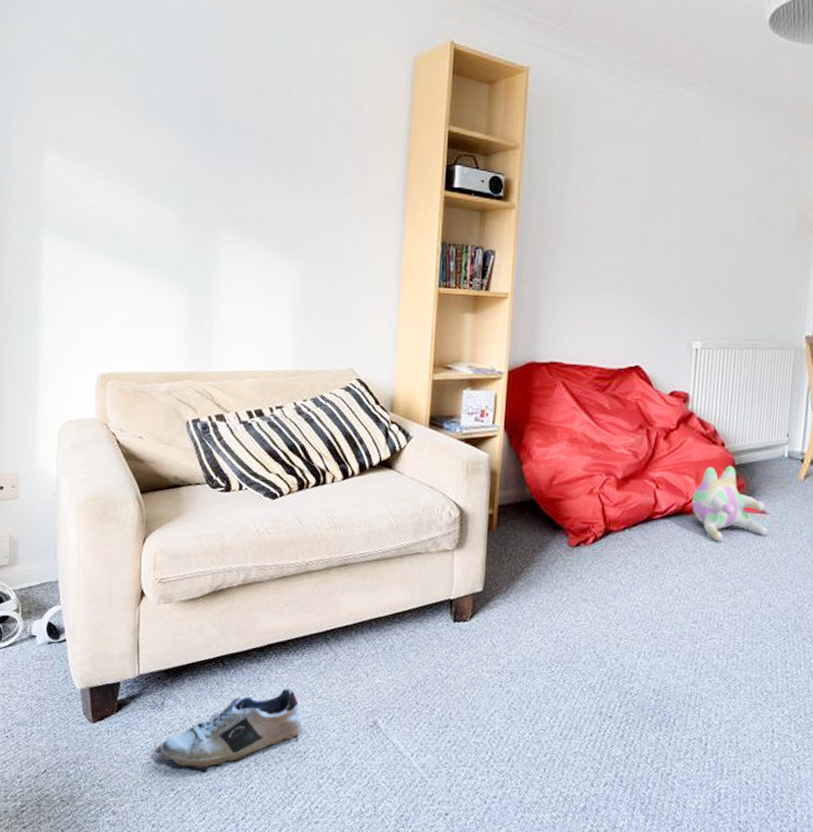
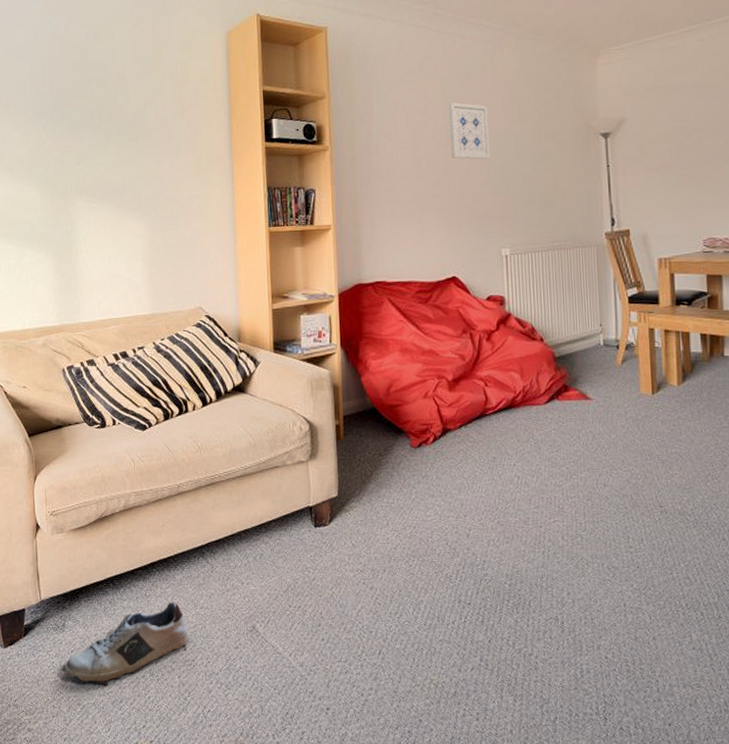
wall art: none [651,171,697,240] -> present [447,102,490,160]
plush toy: present [692,465,768,542] -> none [519,358,595,430]

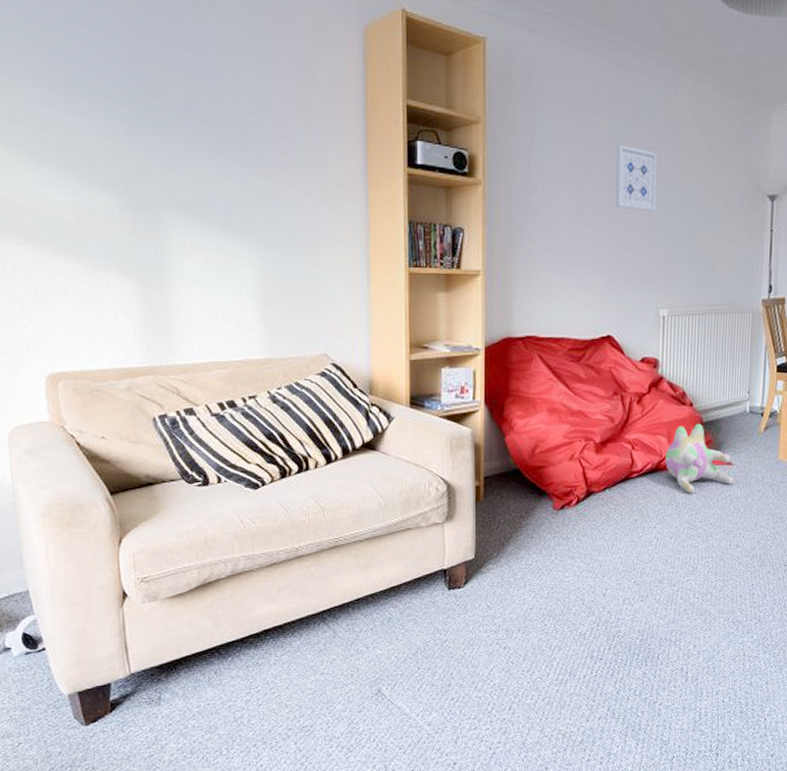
shoe: present [61,602,188,686] -> none [157,669,306,758]
plush toy: none [519,358,595,430] -> present [665,423,734,494]

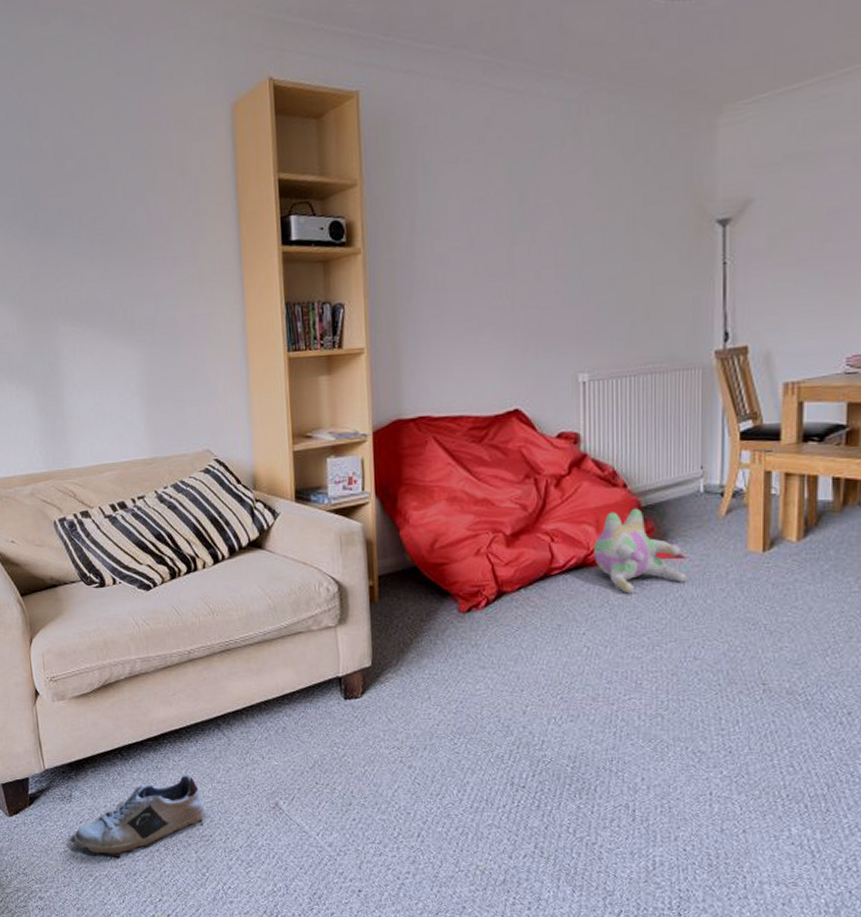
shoe: none [157,669,306,758] -> present [70,775,205,859]
wall art: present [615,144,657,212] -> none [514,184,568,260]

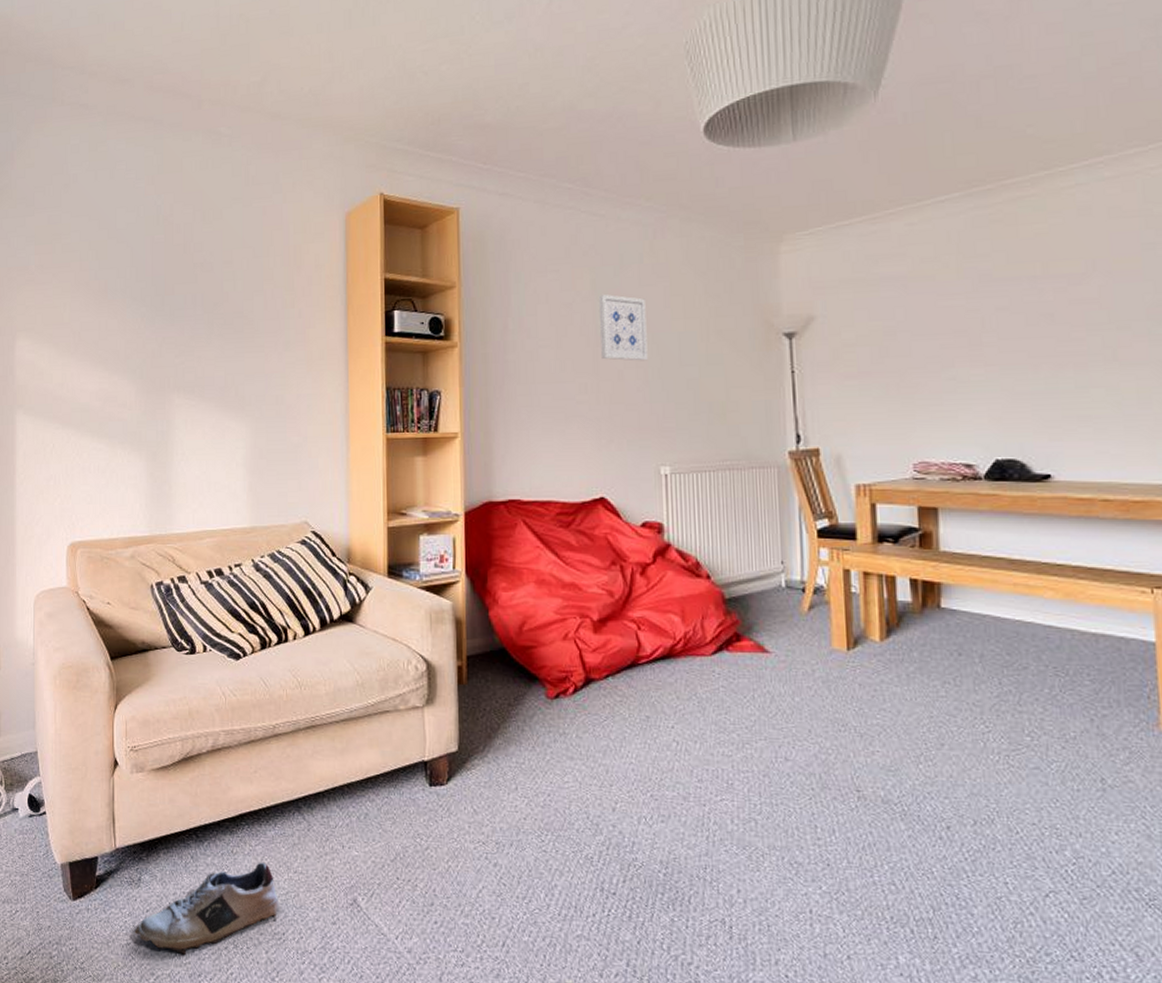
wall art: none [514,184,568,260] -> present [598,294,648,361]
plush toy: present [594,508,687,594] -> none [680,600,774,687]

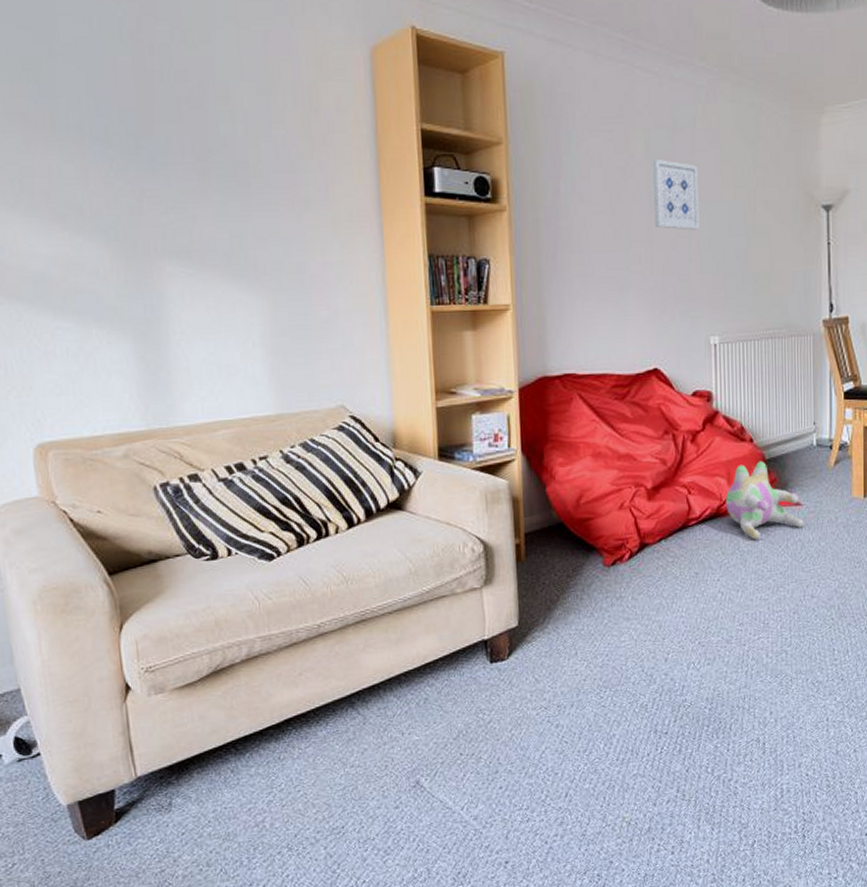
shoe: present [134,862,279,956] -> none [169,762,336,870]
plush toy: none [680,600,774,687] -> present [726,461,804,540]

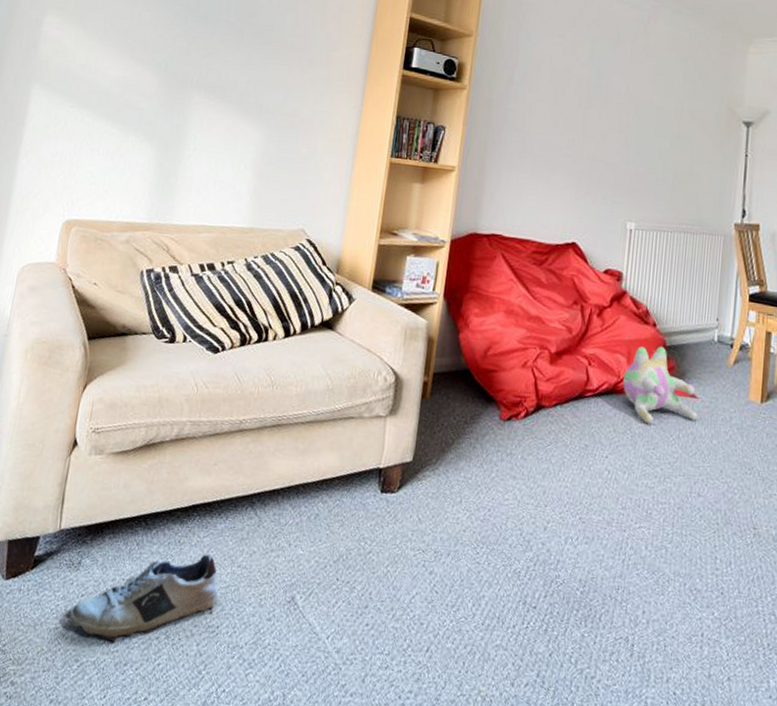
shoe: none [169,762,336,870] -> present [65,554,219,644]
wall art: present [651,158,699,231] -> none [590,63,634,128]

